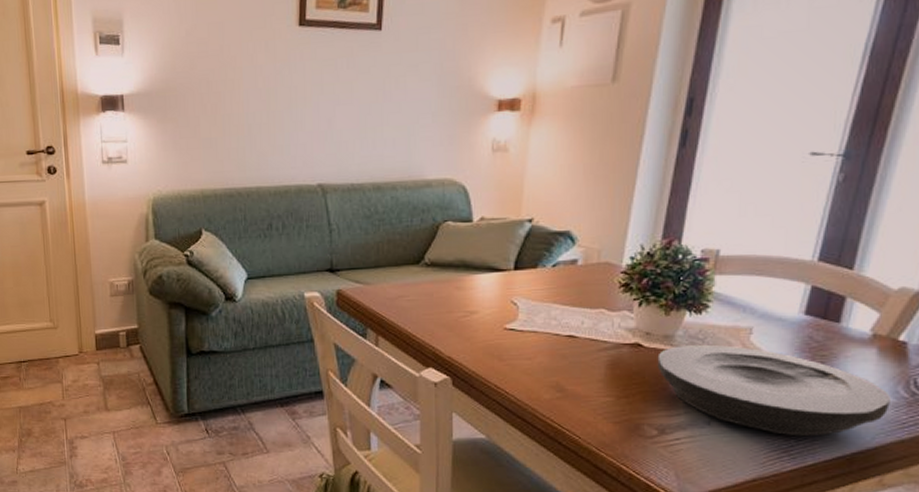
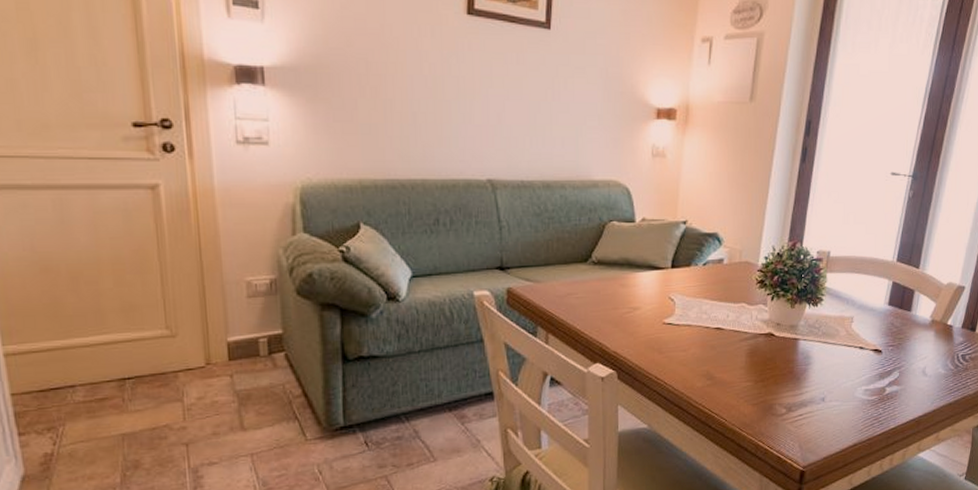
plate: present [657,344,890,437] -> none [785,332,943,406]

